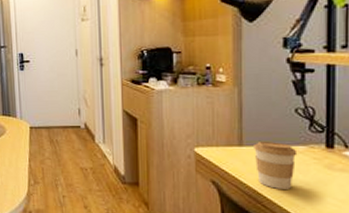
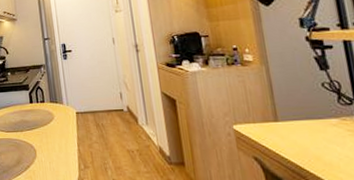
coffee cup: present [254,142,298,189] -> none [288,116,333,163]

